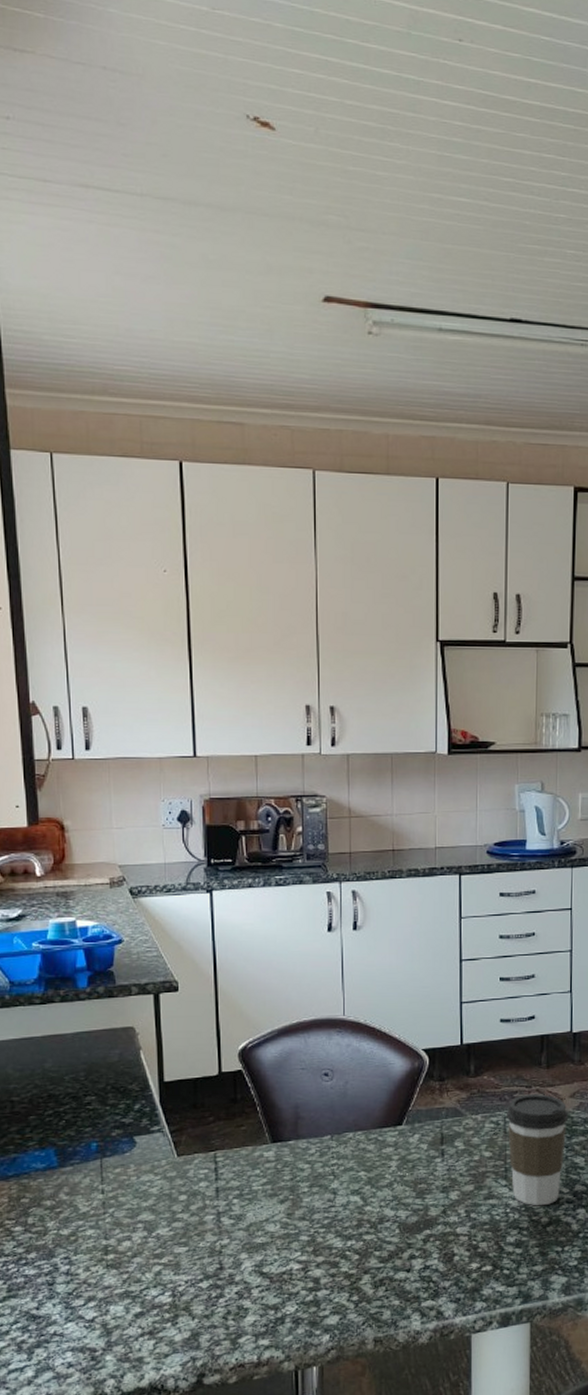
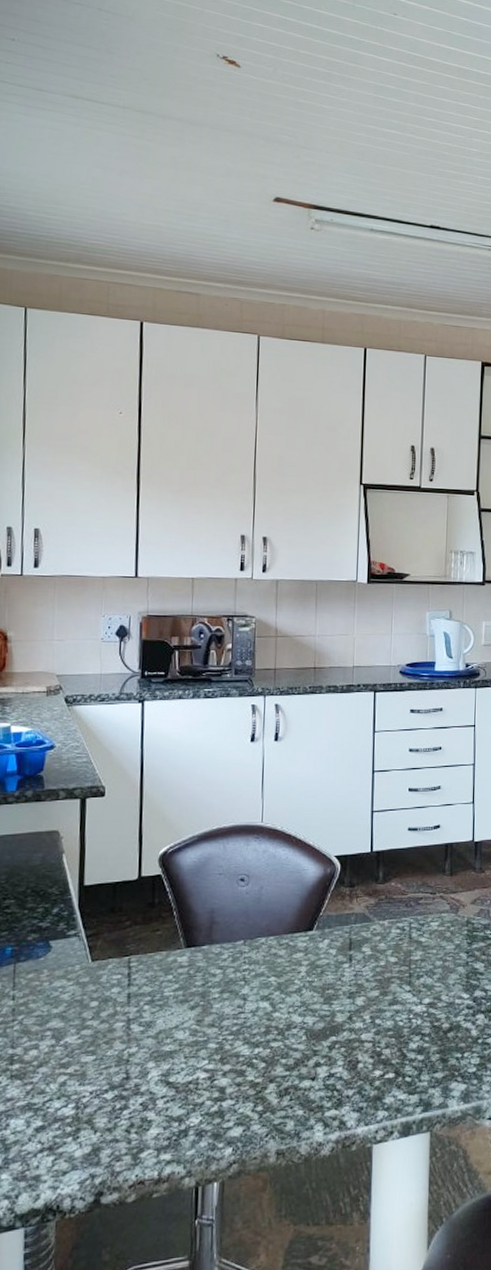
coffee cup: present [506,1094,569,1206] -> none [411,901,470,1012]

